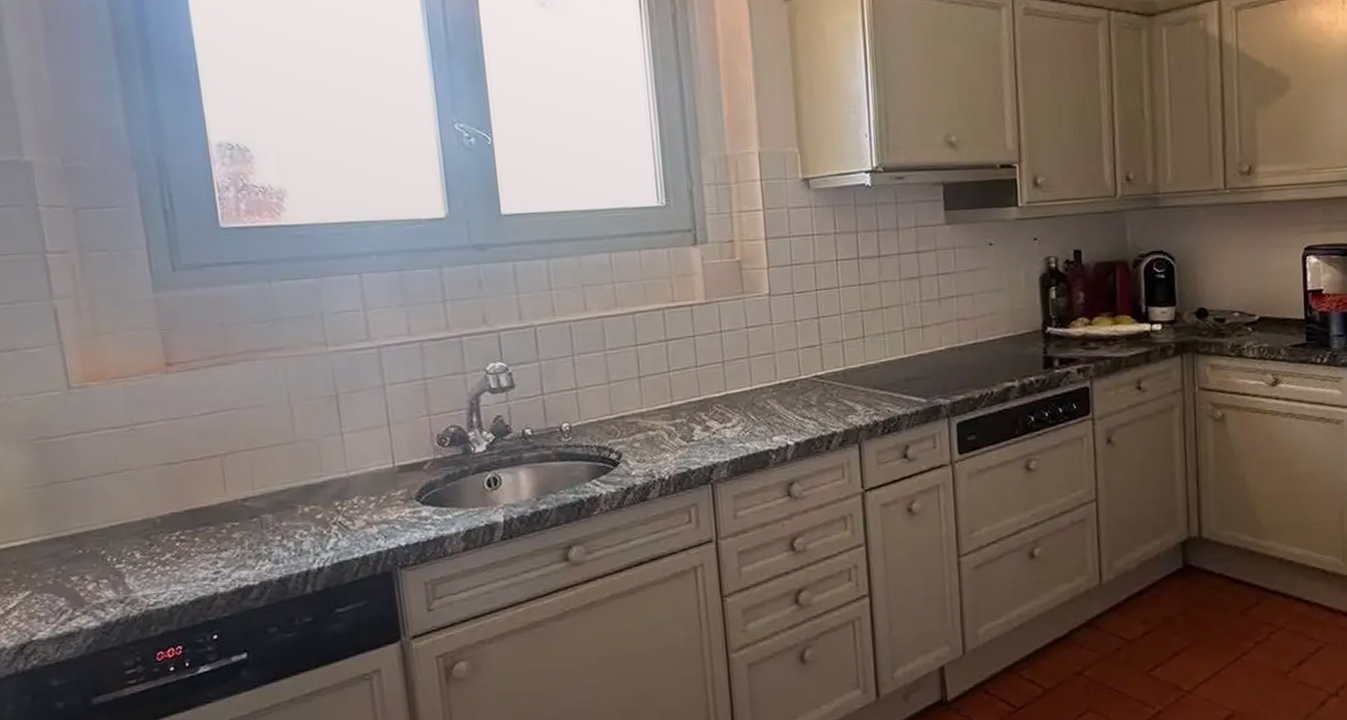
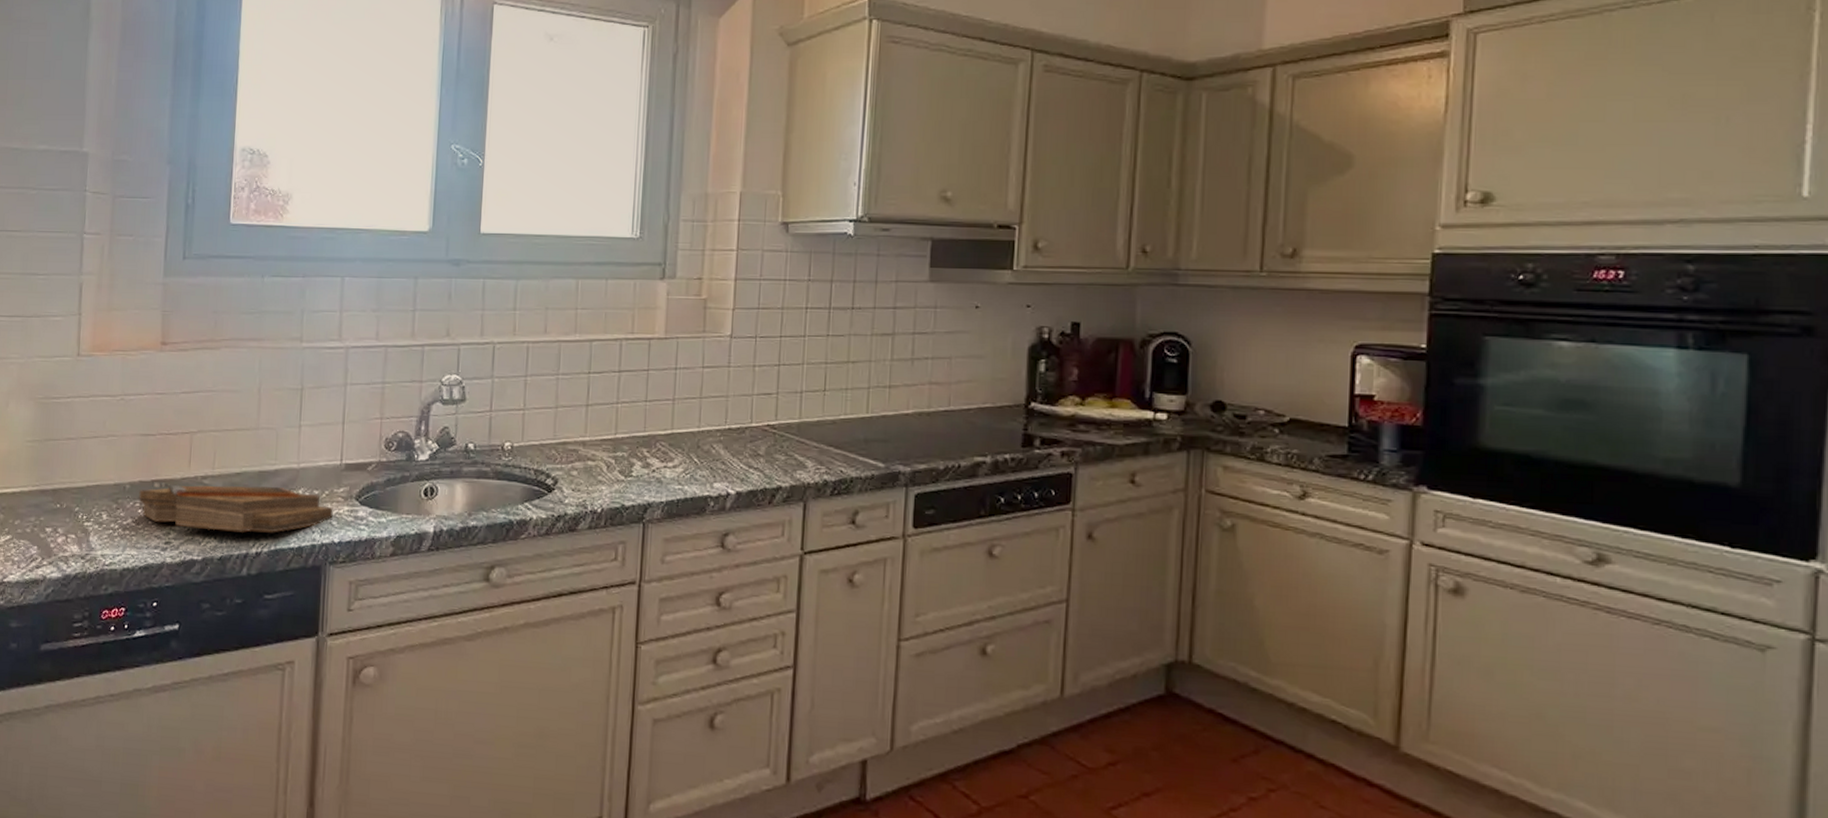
clipboard: none [173,498,396,554] -> present [138,482,334,533]

